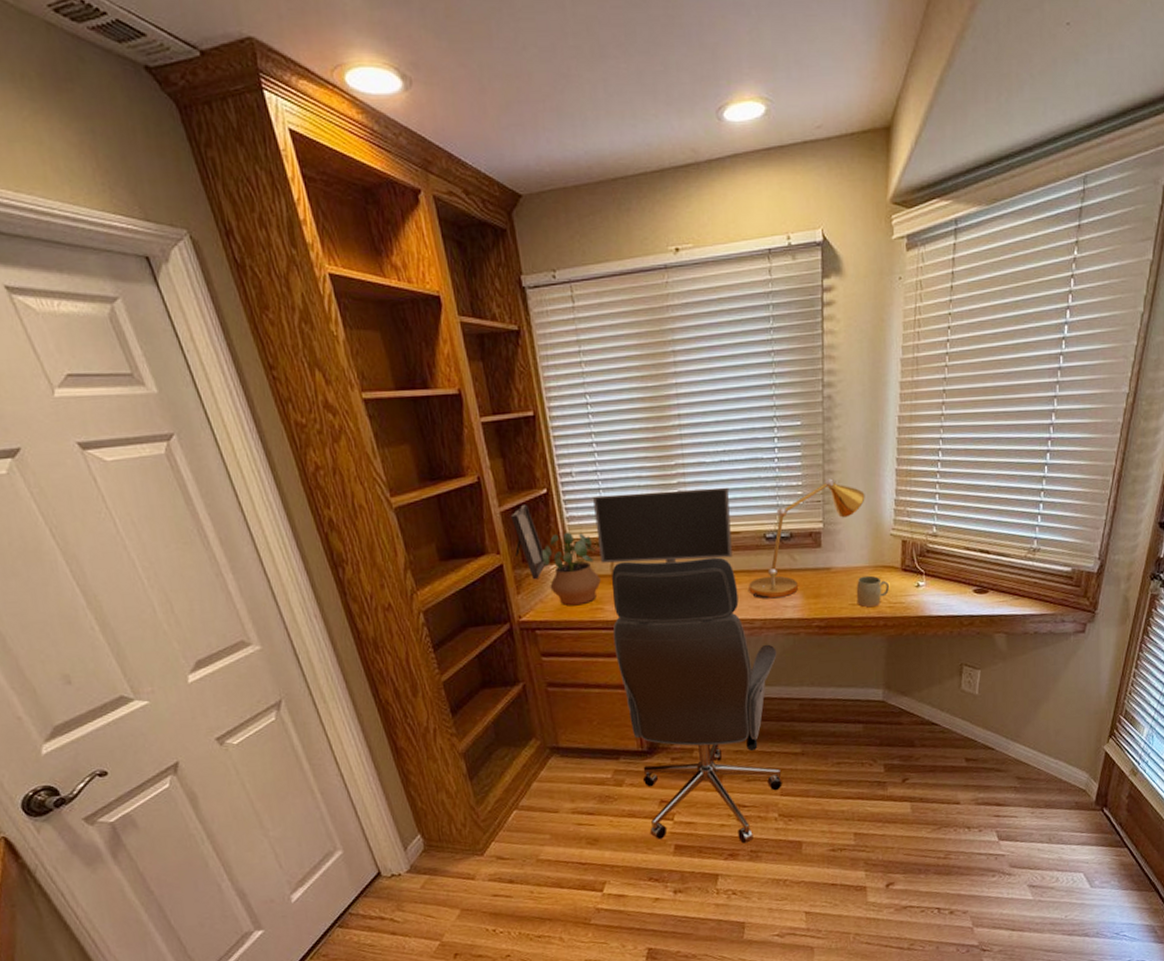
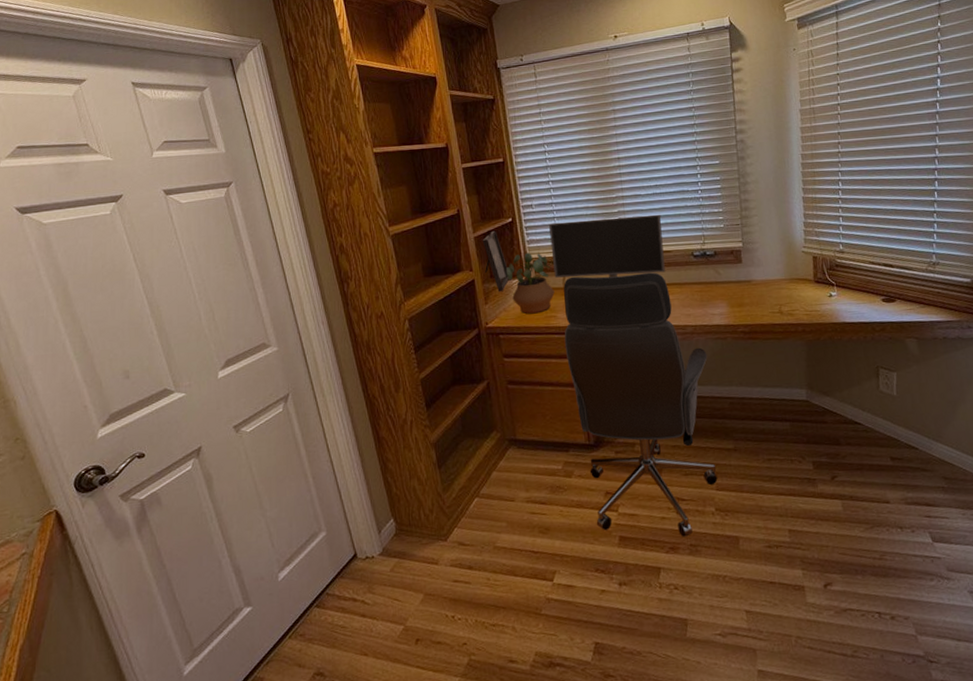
desk lamp: present [749,478,865,599] -> none [680,205,778,308]
mug: present [856,575,890,608] -> none [775,287,805,315]

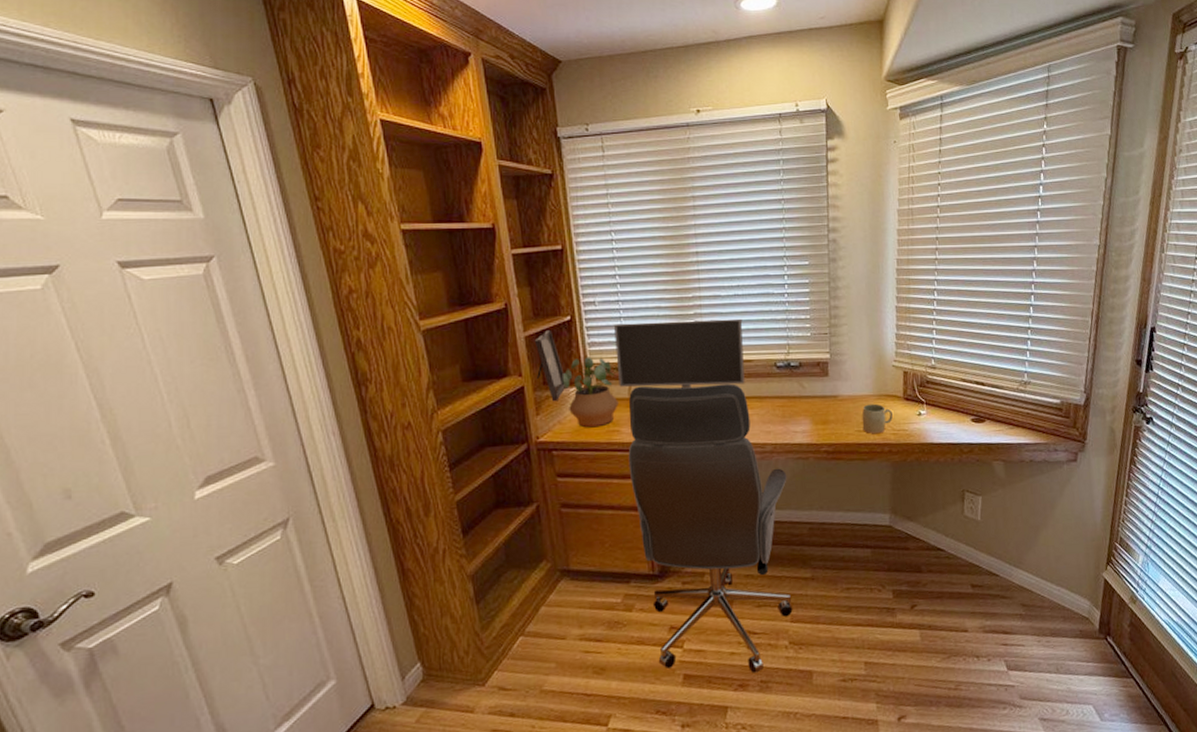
mug: none [775,287,805,315] -> present [861,403,894,434]

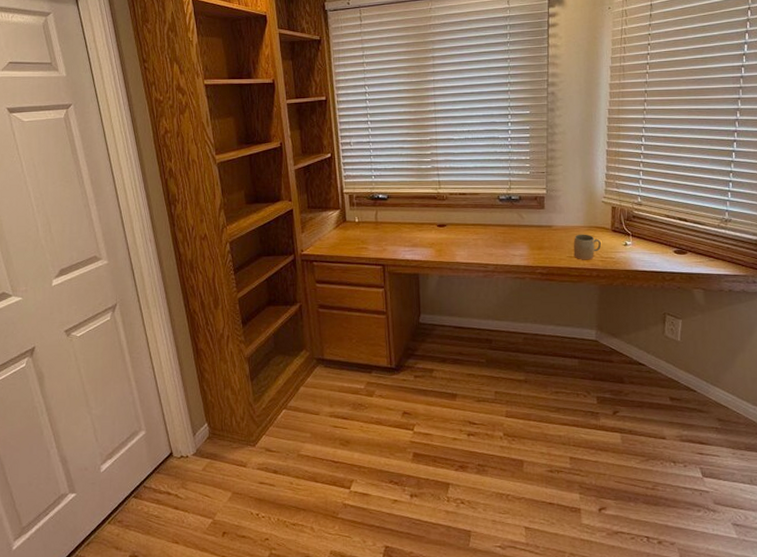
picture frame: present [534,329,565,402] -> none [302,164,325,222]
potted plant: present [562,357,618,428] -> none [322,187,367,245]
computer monitor: present [613,318,745,389] -> none [364,158,472,216]
office chair: present [628,383,793,673] -> none [373,212,508,457]

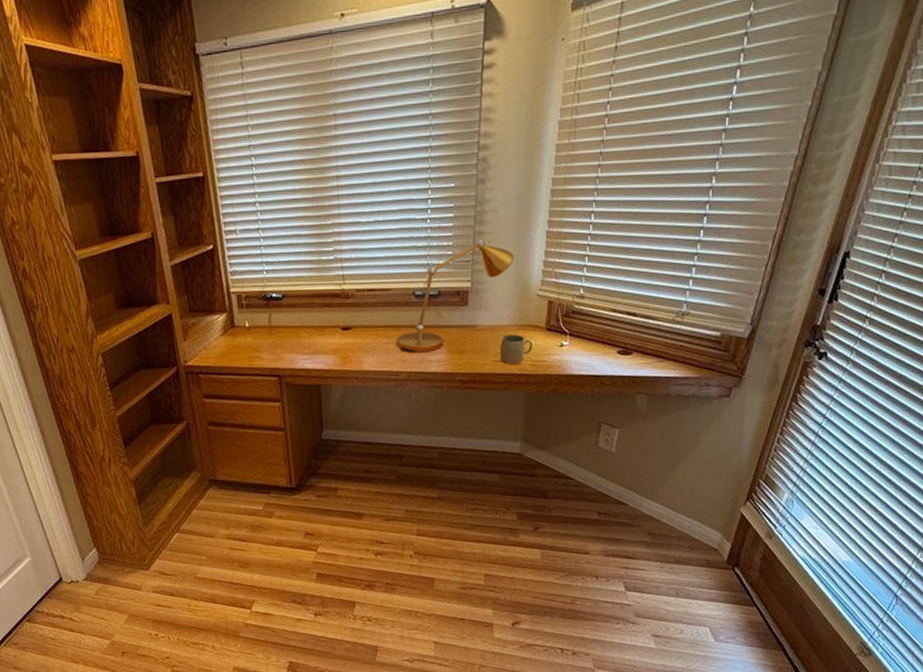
desk lamp: none [484,155,581,248] -> present [396,239,514,353]

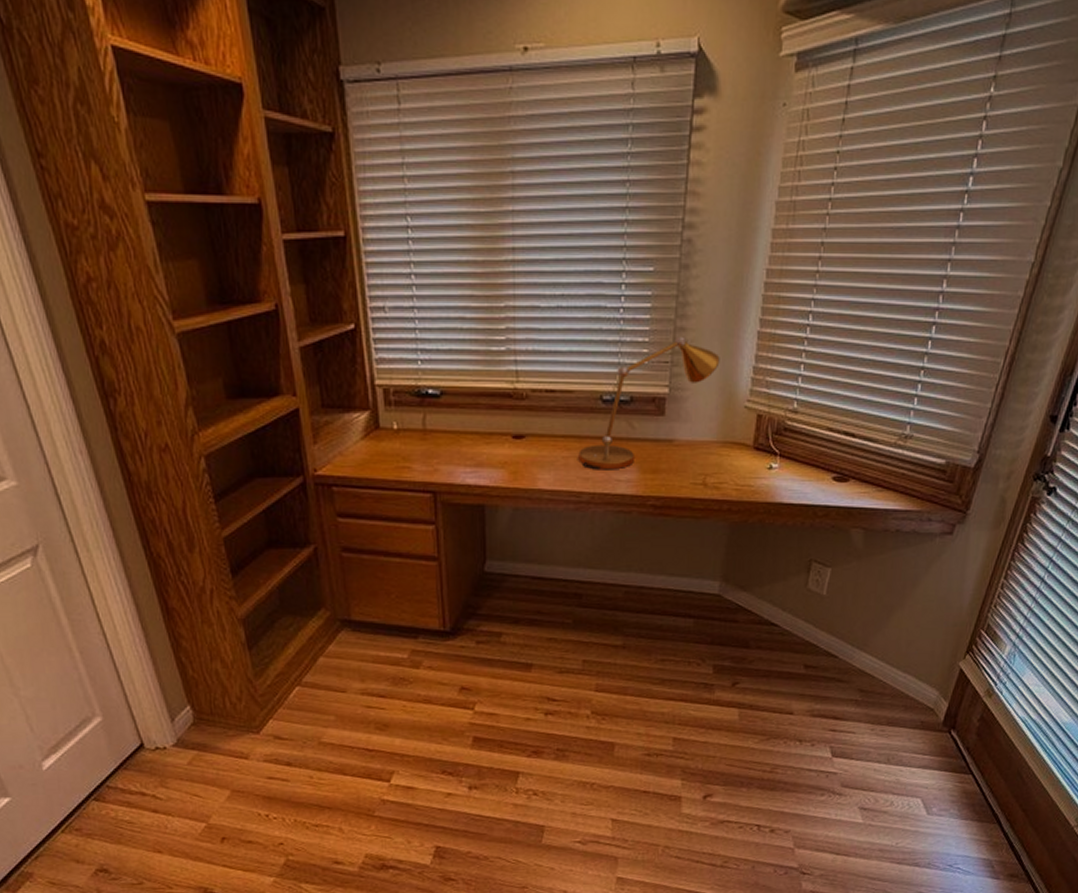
mug: present [500,334,534,365] -> none [699,452,739,489]

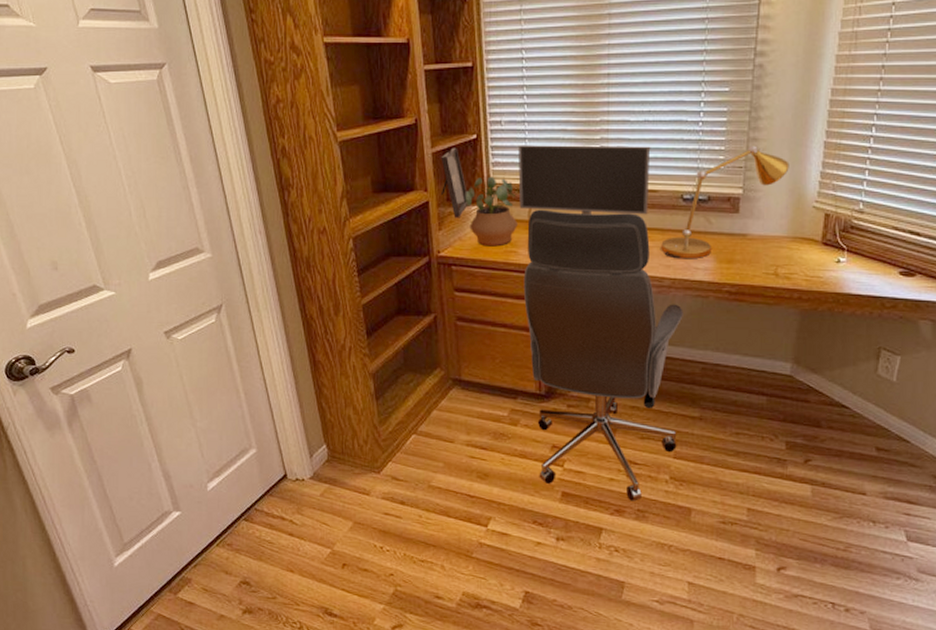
picture frame: none [311,340,347,429] -> present [440,147,467,219]
potted plant: none [343,376,410,462] -> present [465,176,518,247]
computer monitor: none [406,336,565,422] -> present [517,145,651,215]
office chair: none [420,415,604,741] -> present [523,209,683,501]

